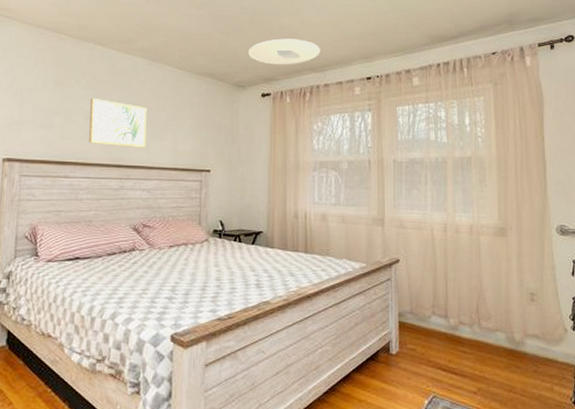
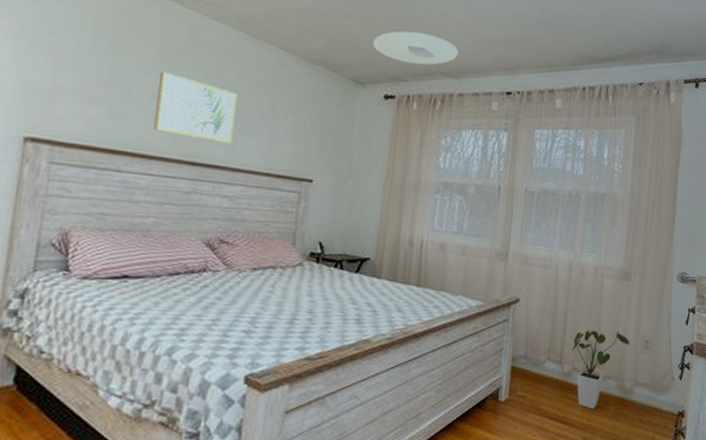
house plant: none [456,285,515,361] -> present [572,330,630,410]

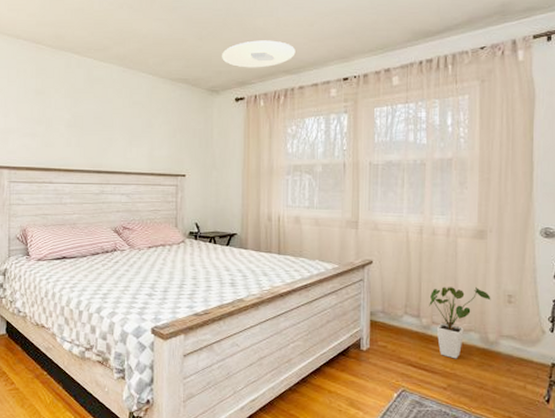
wall art: present [154,72,238,144] -> none [70,107,124,154]

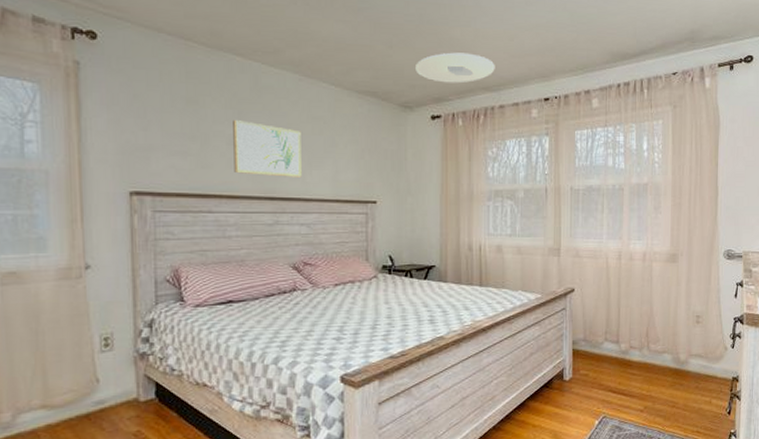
wall art: none [70,107,124,154] -> present [233,120,302,177]
house plant: present [429,287,491,359] -> none [627,310,682,381]

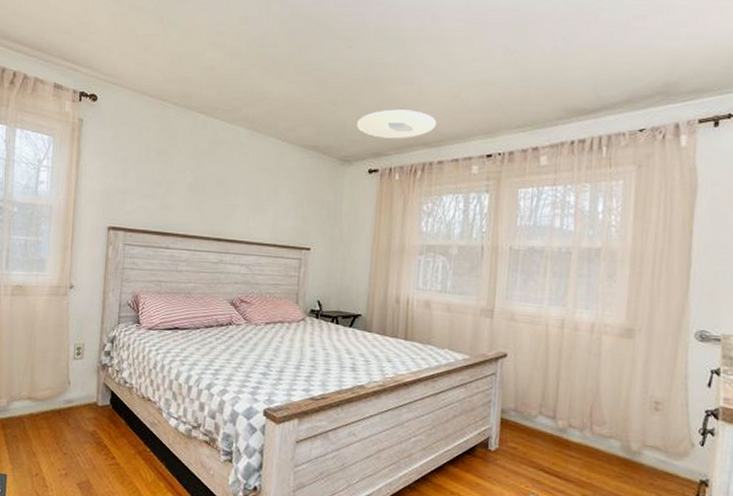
wall art: present [233,120,302,177] -> none [190,169,249,222]

